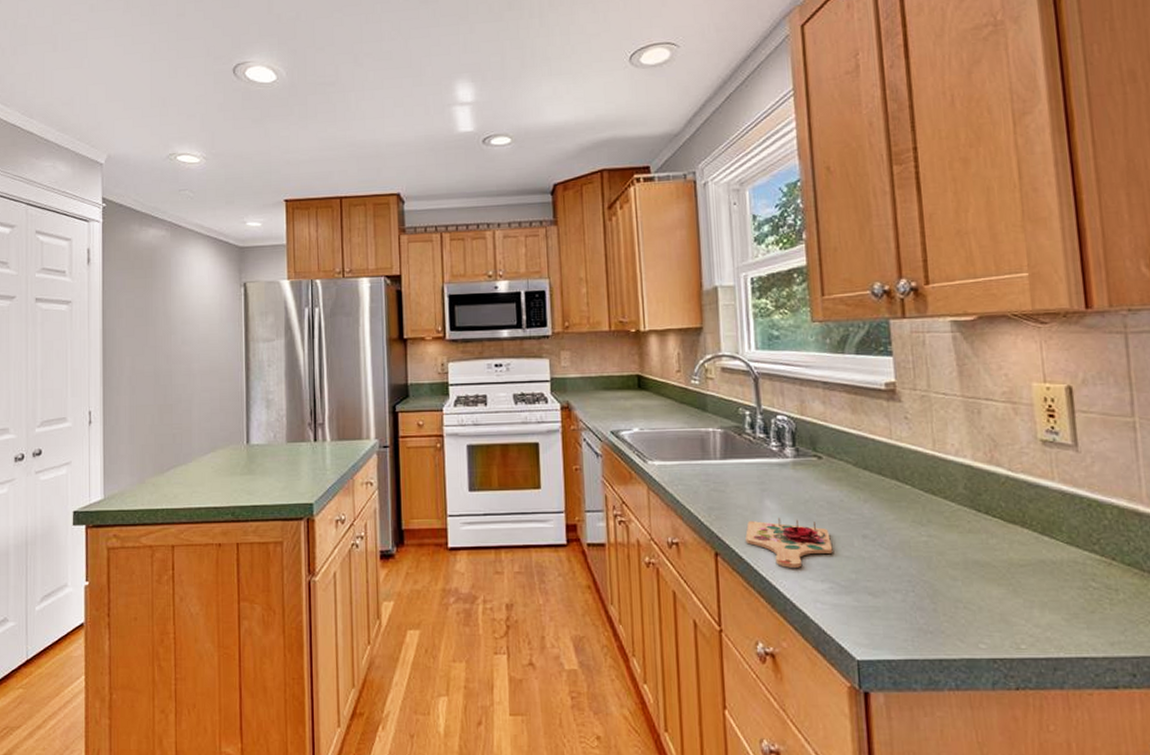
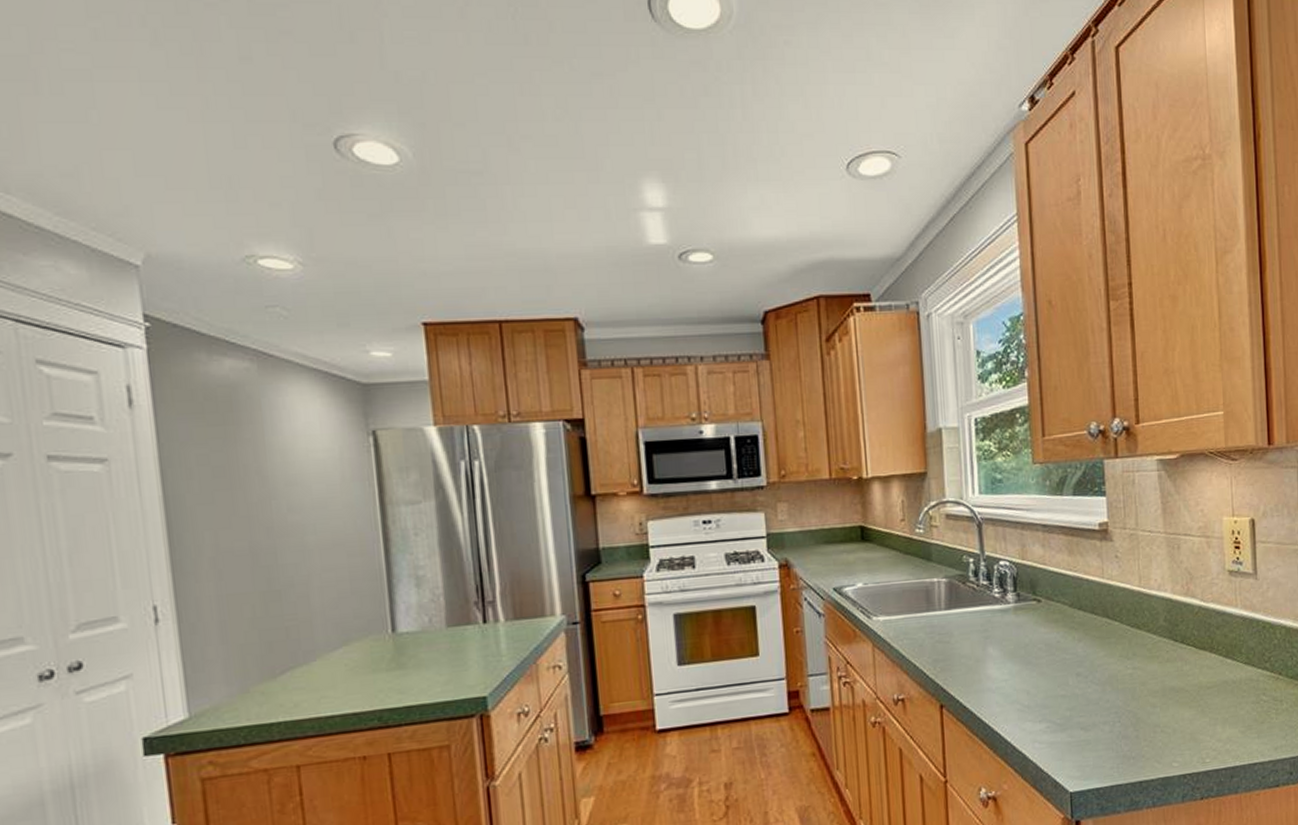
cutting board: present [745,518,833,568] -> none [969,664,1050,713]

